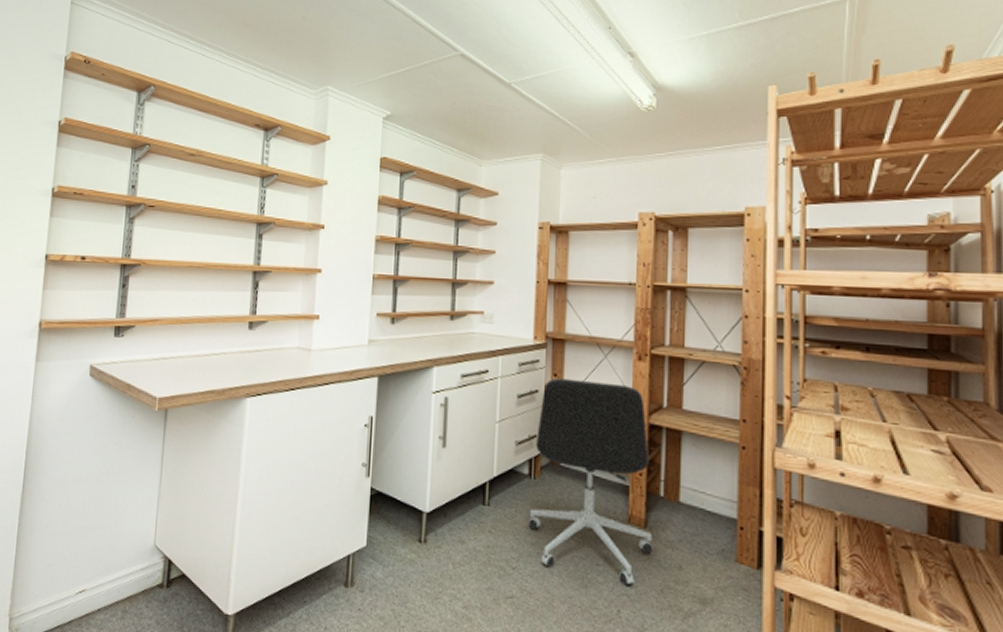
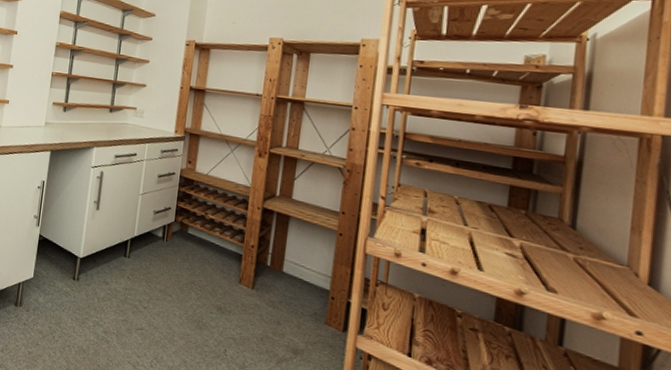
office chair: present [527,378,654,586] -> none [158,164,261,332]

